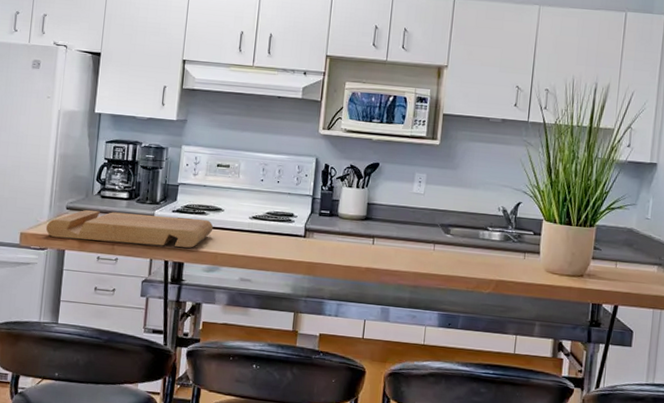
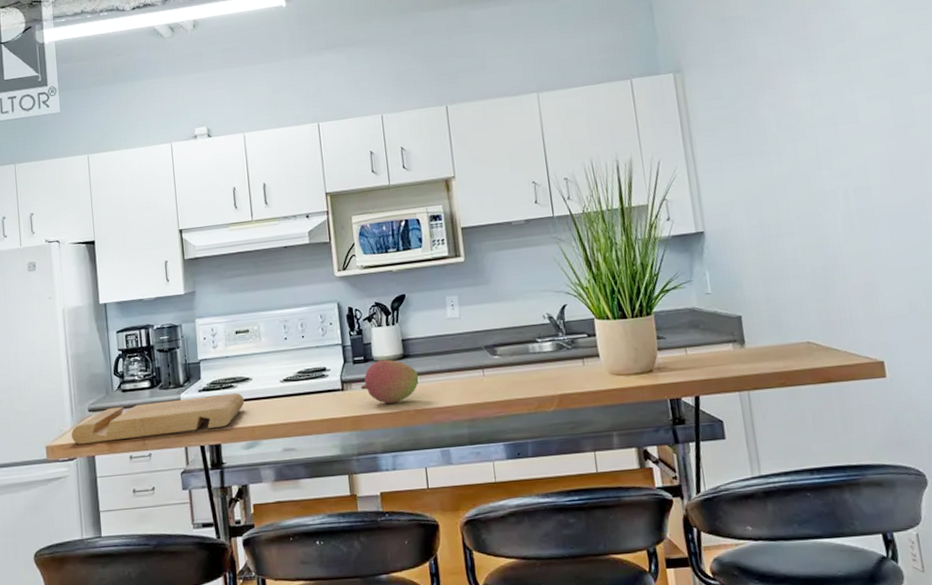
fruit: none [321,217,376,258] -> present [360,359,419,404]

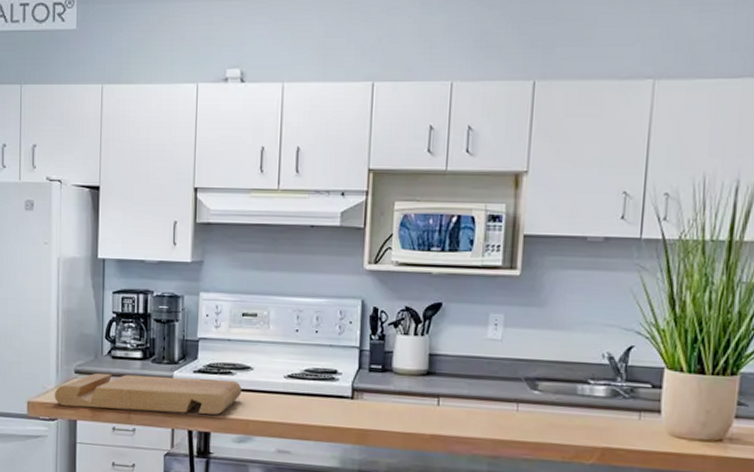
fruit: present [360,359,419,404] -> none [372,372,442,423]

